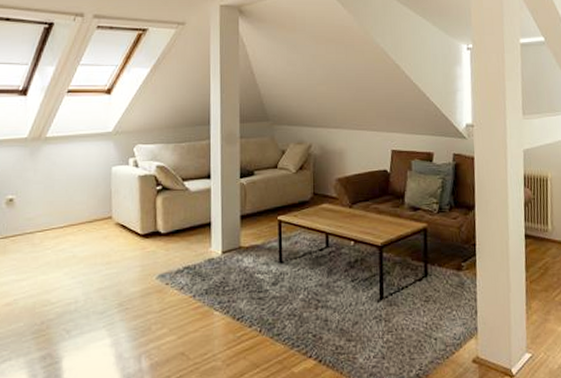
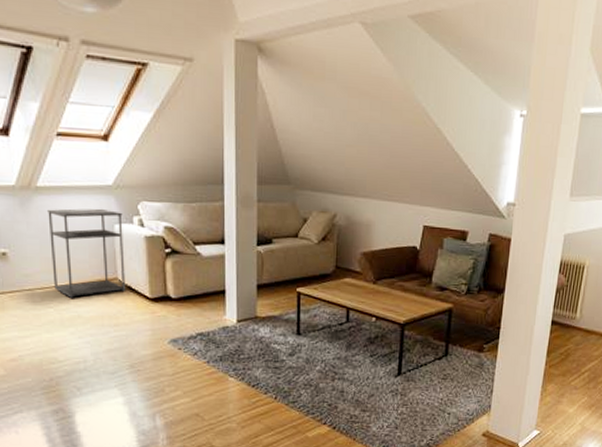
shelving unit: none [53,153,120,238] -> present [48,208,125,298]

